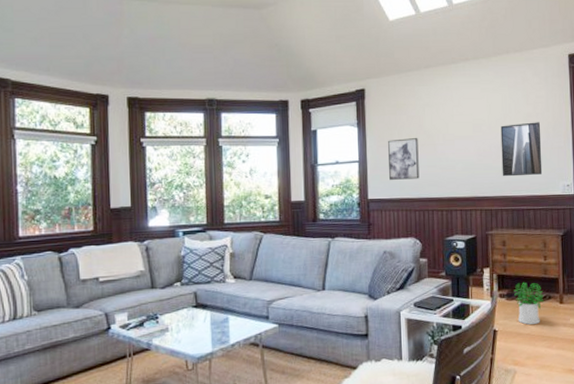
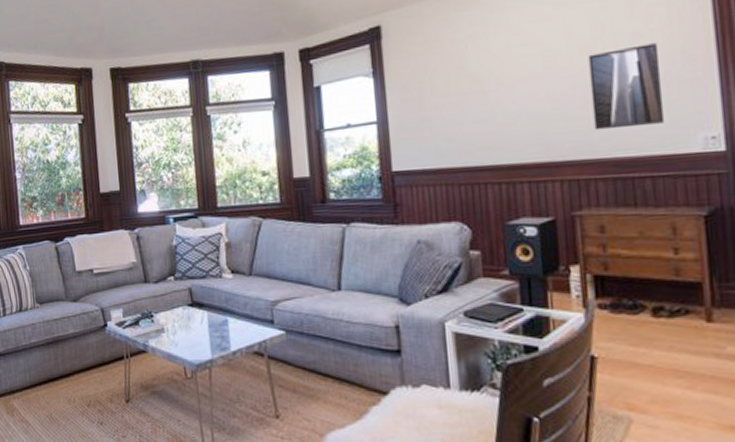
wall art: present [388,138,419,180] -> none [416,84,464,145]
potted plant: present [514,282,544,325] -> none [623,286,677,351]

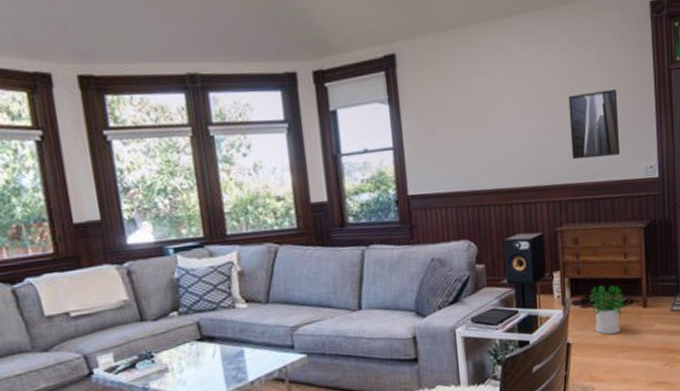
potted plant: none [623,286,677,351] -> present [590,285,625,335]

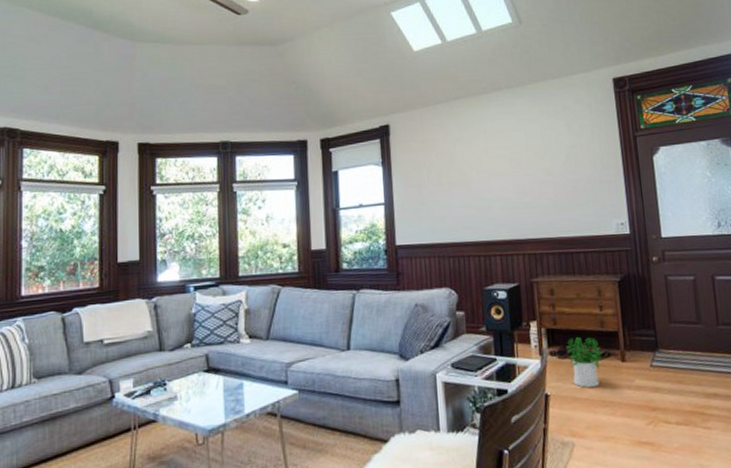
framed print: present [568,89,621,160] -> none [541,154,592,216]

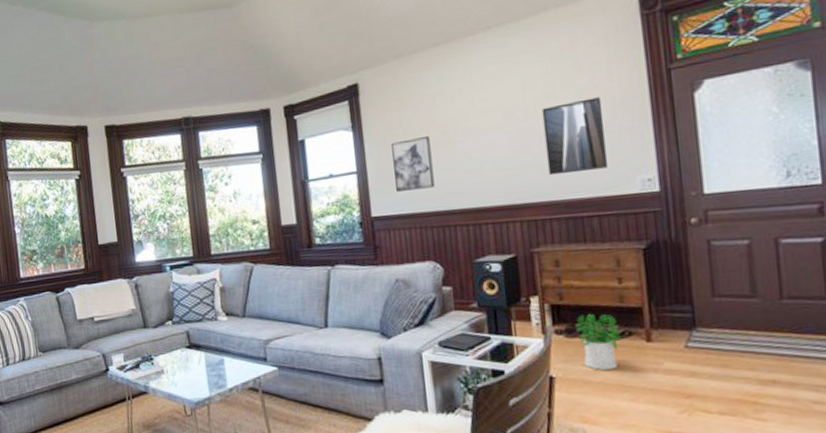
wall art: none [416,176,453,223] -> present [391,136,435,192]
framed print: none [541,154,592,216] -> present [542,97,609,176]

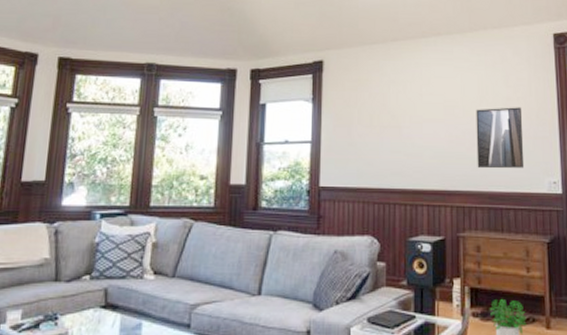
wall art: present [391,136,435,192] -> none [346,118,381,166]

